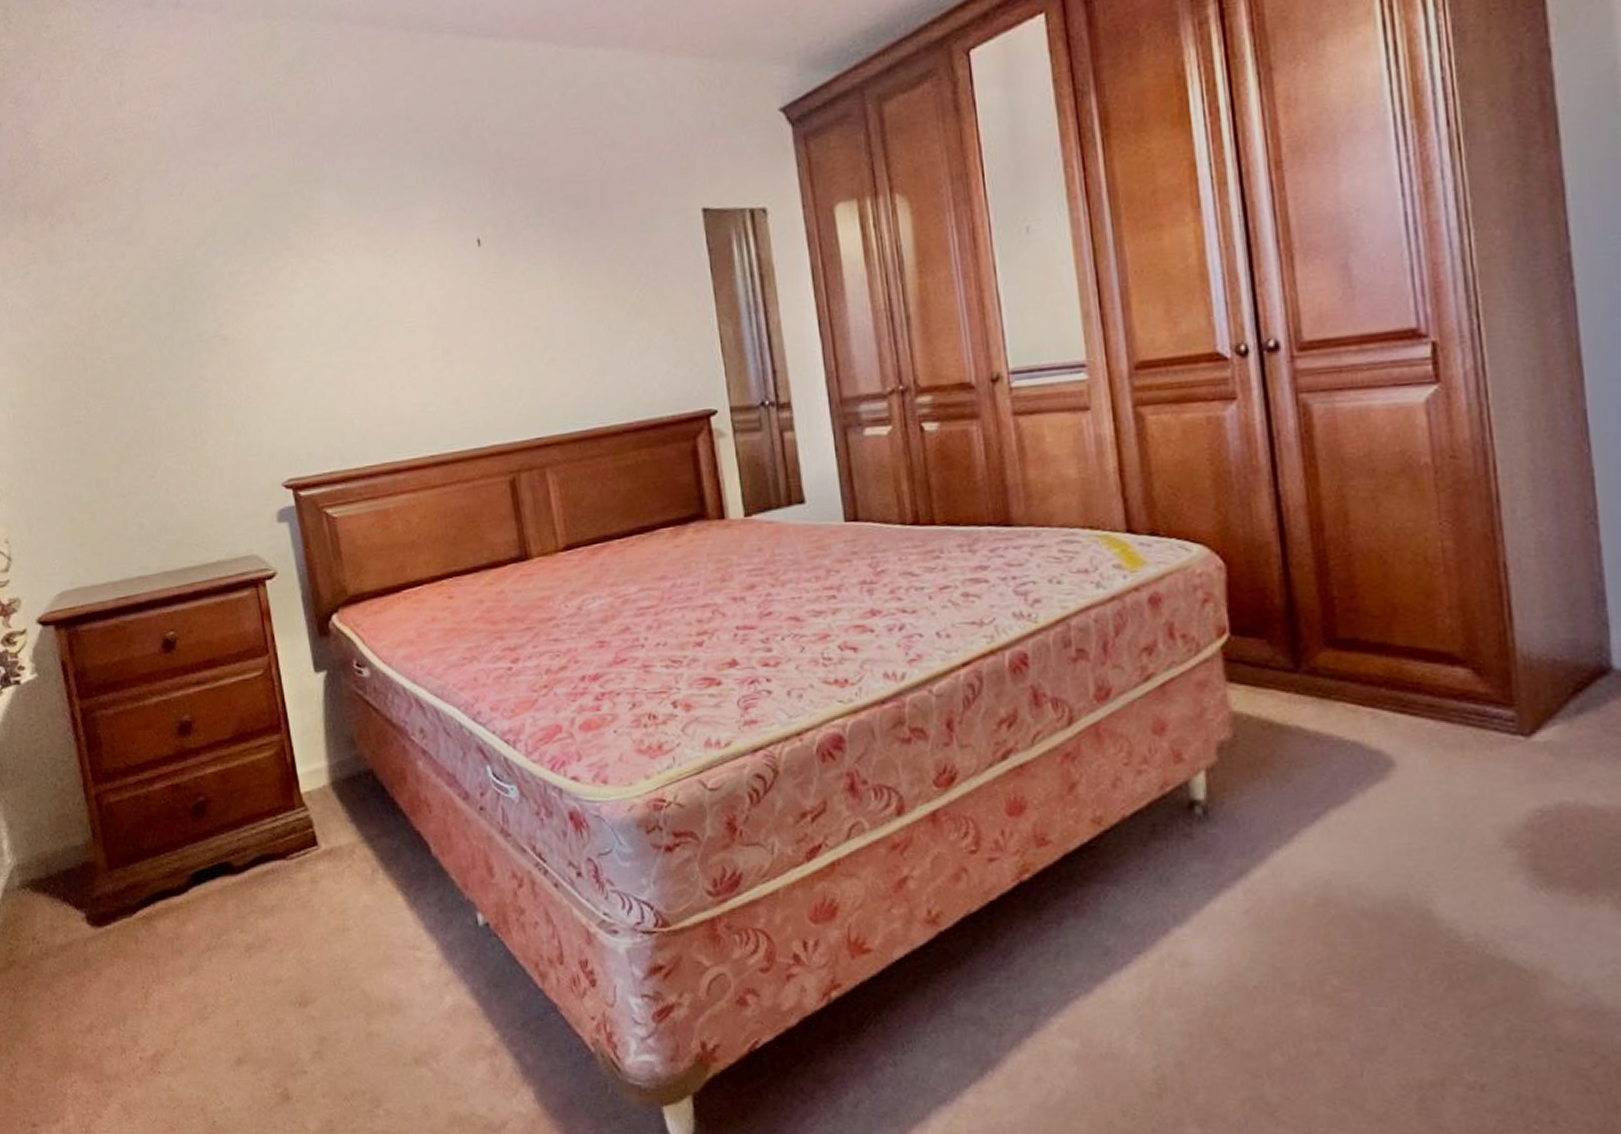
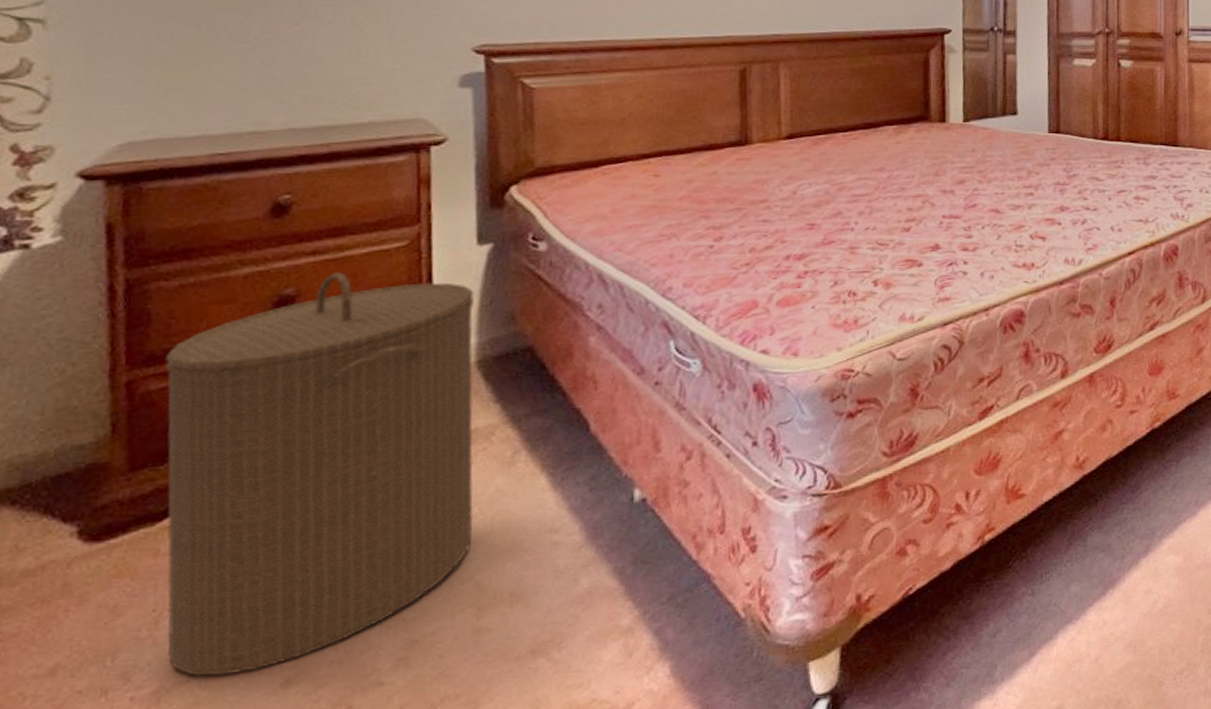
laundry hamper: none [115,700,353,1049] -> present [165,273,474,676]

